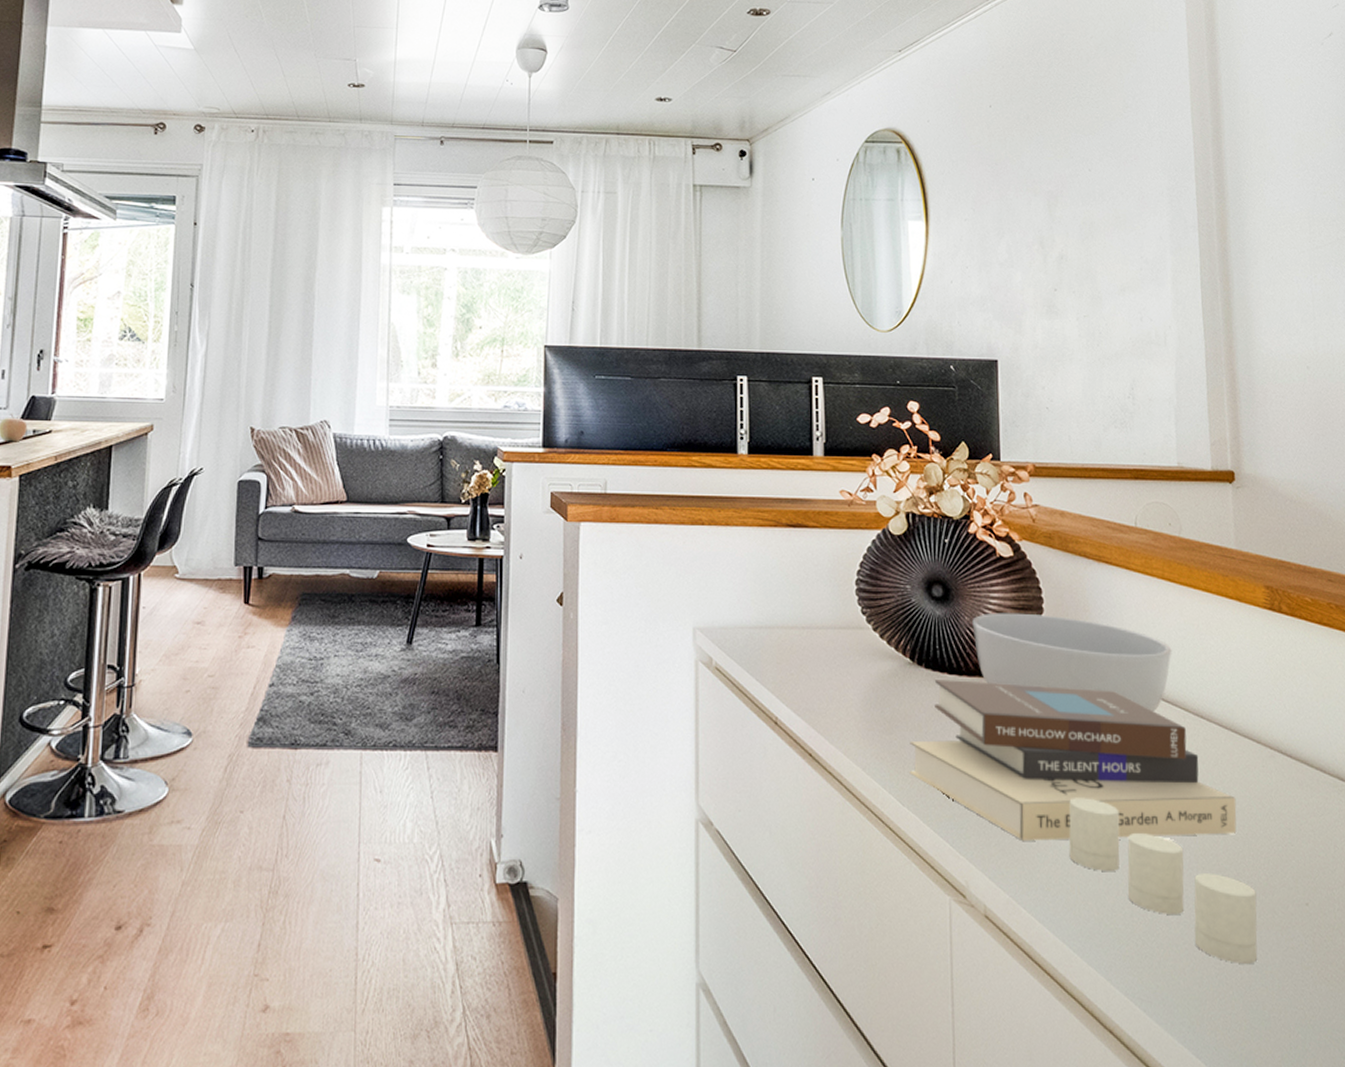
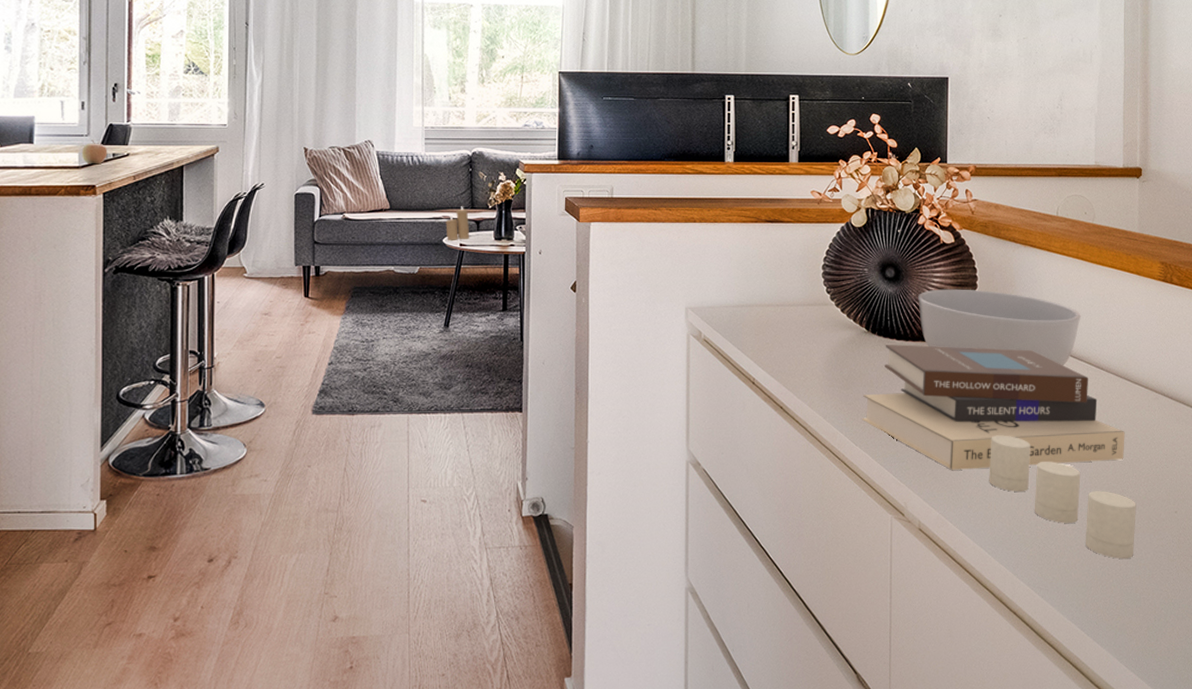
candle: none [411,500,439,541] -> present [445,206,470,241]

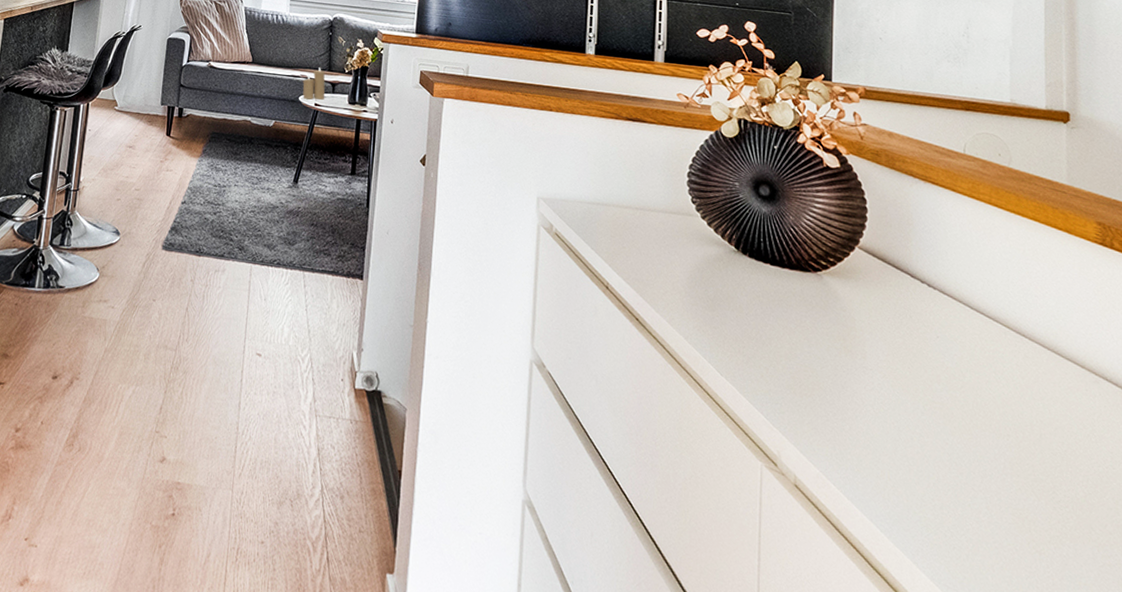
books: present [862,344,1125,470] -> none [729,269,1056,449]
bowl: present [918,289,1081,366] -> none [797,216,996,325]
candle: present [989,435,1136,559] -> none [881,392,1073,573]

